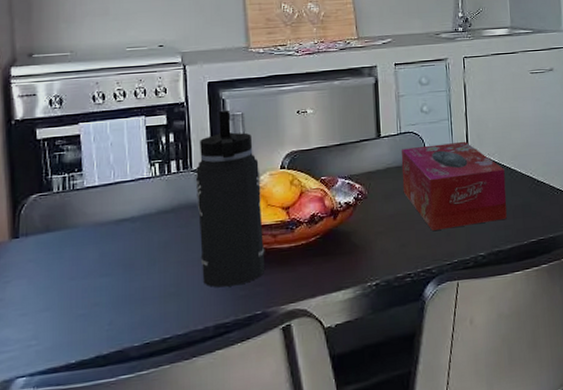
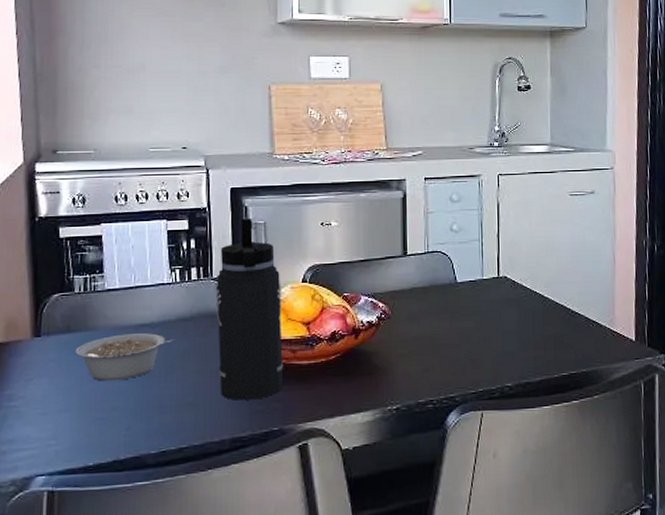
legume: none [55,227,158,278] -> present [76,333,176,381]
tissue box: present [401,141,507,231] -> none [427,264,538,357]

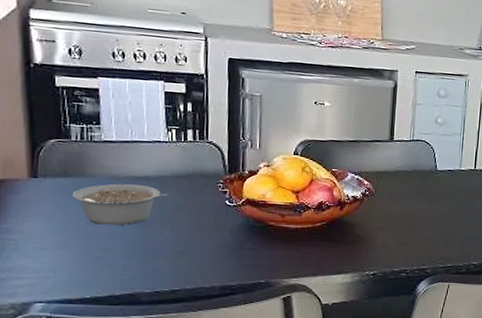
thermos bottle: present [215,218,284,401] -> none [210,89,274,255]

